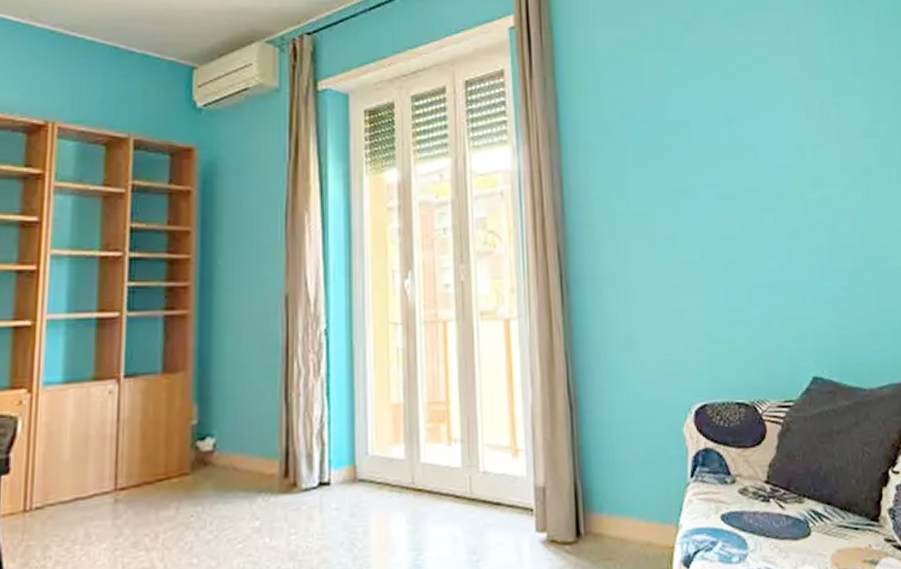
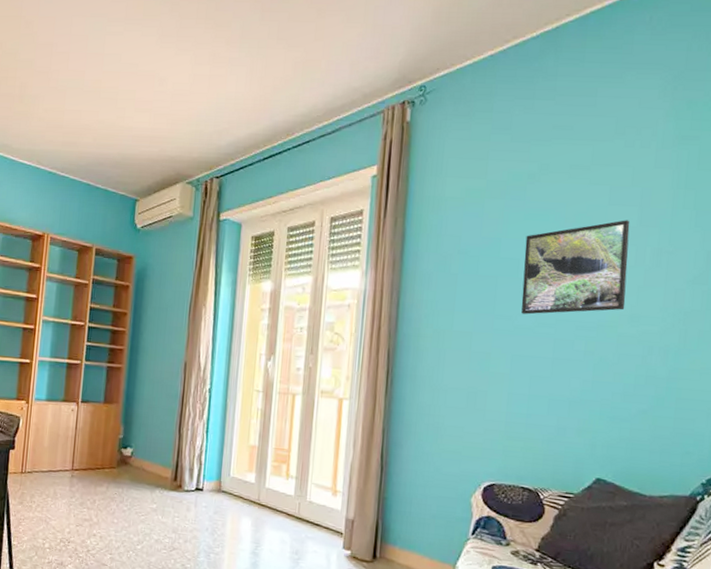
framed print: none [692,70,806,186] -> present [521,220,630,315]

